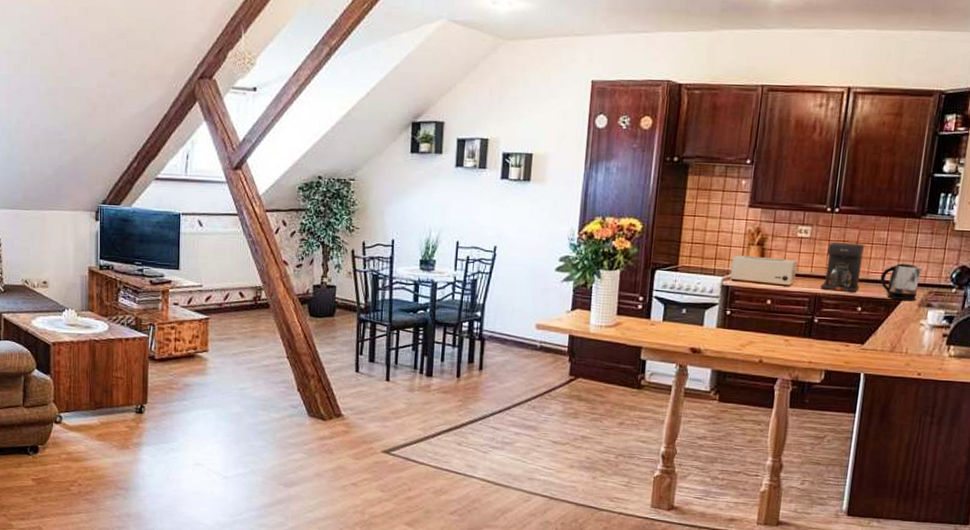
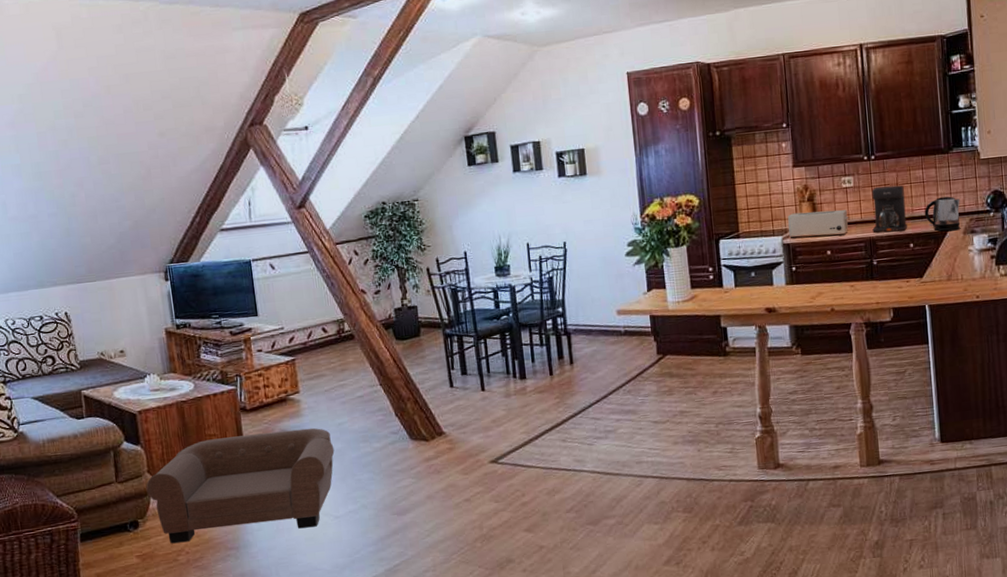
dog bed: none [50,381,233,483] -> present [146,428,335,544]

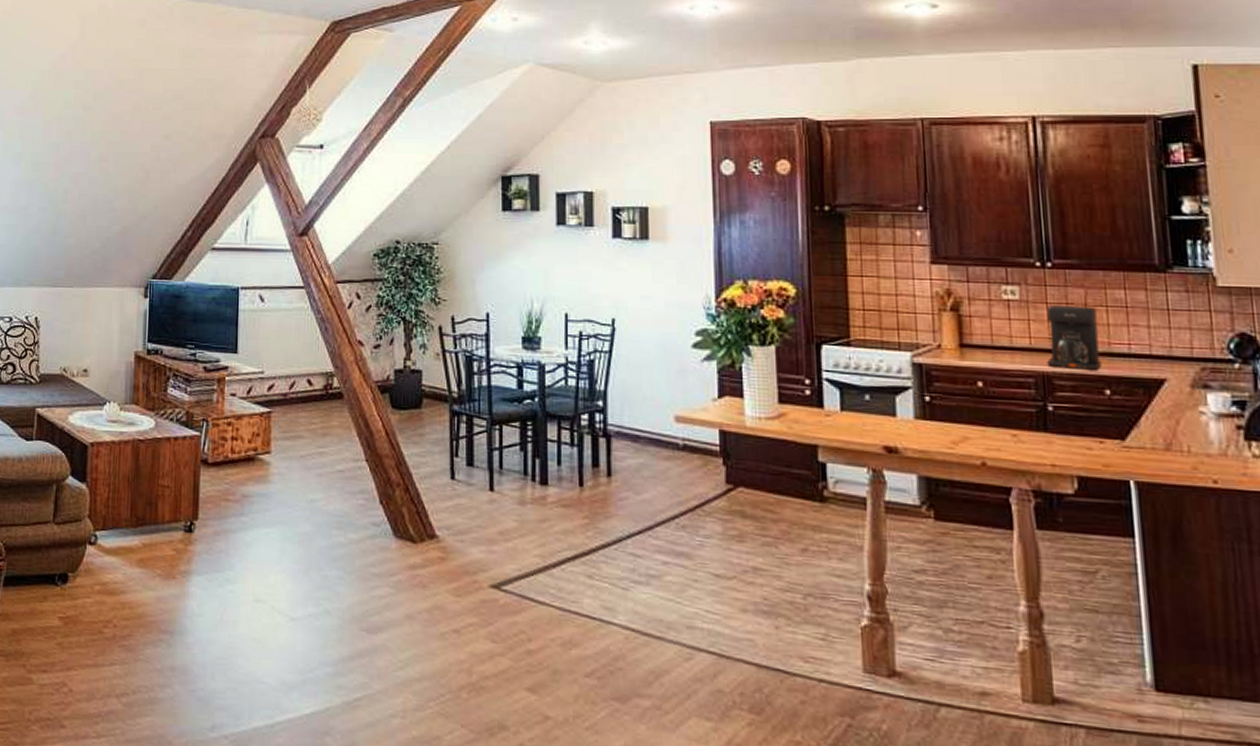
dog bed: present [146,428,335,544] -> none [83,491,301,626]
toaster: present [788,209,848,239] -> none [921,324,1011,365]
kettle: present [924,196,960,232] -> none [1128,331,1185,381]

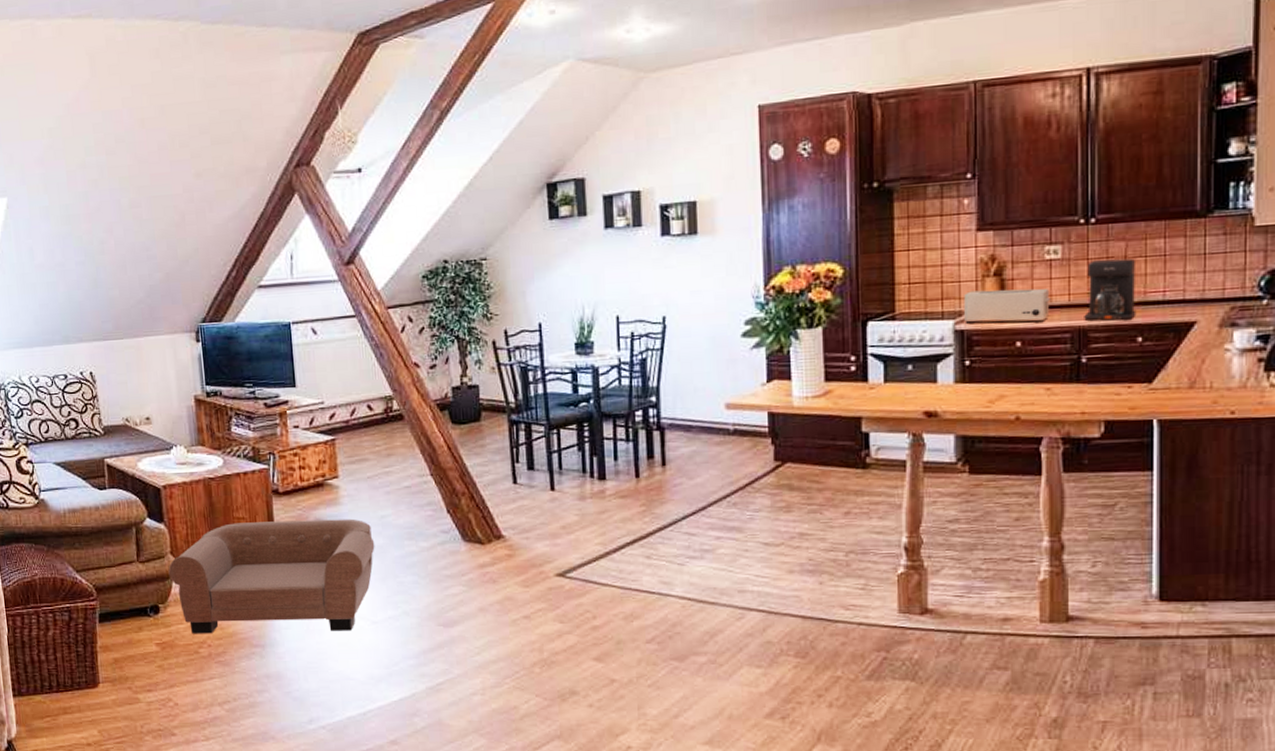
dog bed: none [83,491,301,626] -> present [168,518,375,634]
toaster: none [921,324,1011,365] -> present [964,288,1050,325]

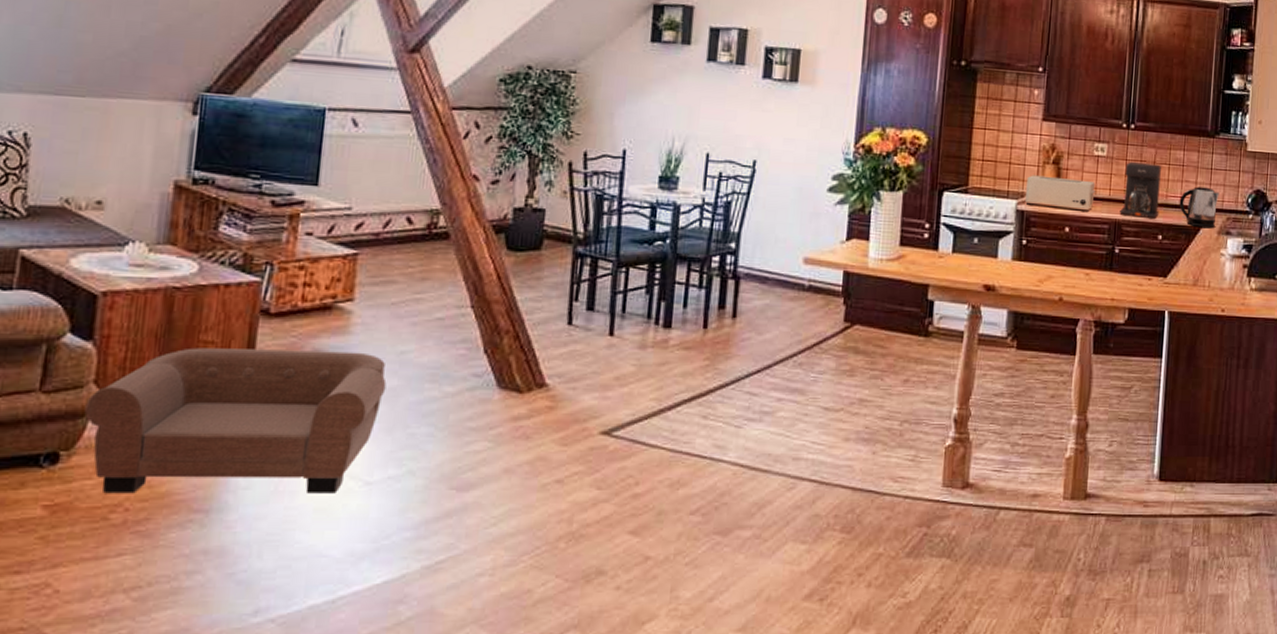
kettle: none [1162,275,1218,324] -> present [1179,186,1219,229]

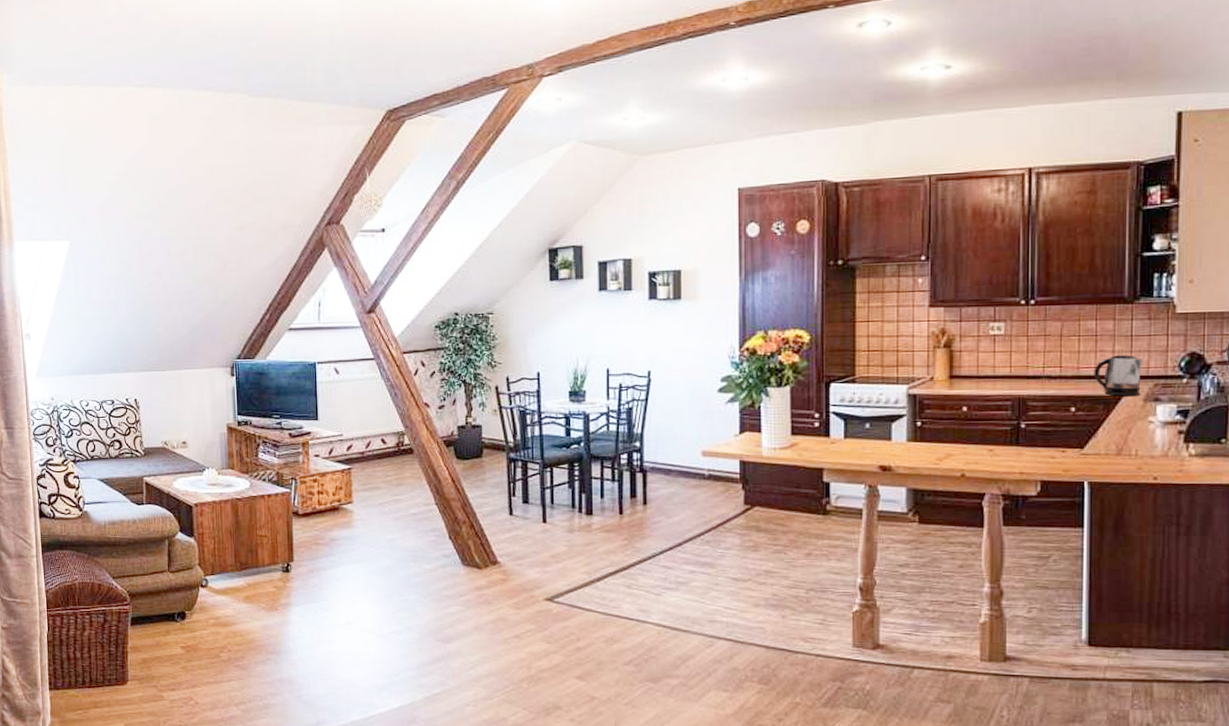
dog bed: present [84,347,387,494] -> none [196,540,383,643]
toaster: present [1025,175,1095,213] -> none [917,359,994,392]
coffee maker: present [1119,162,1161,220] -> none [1023,337,1070,393]

